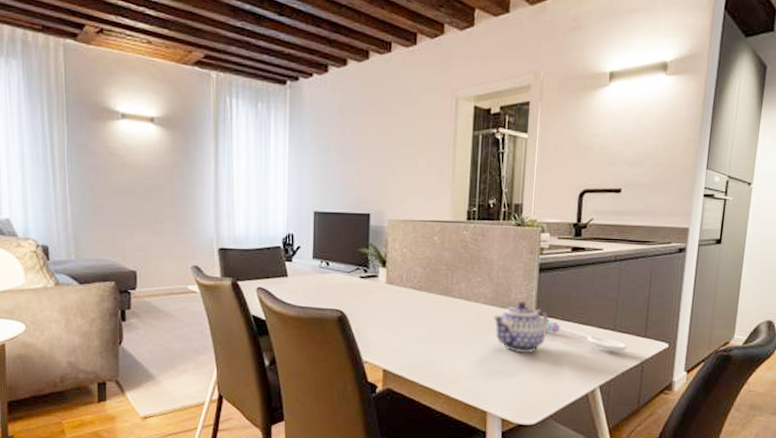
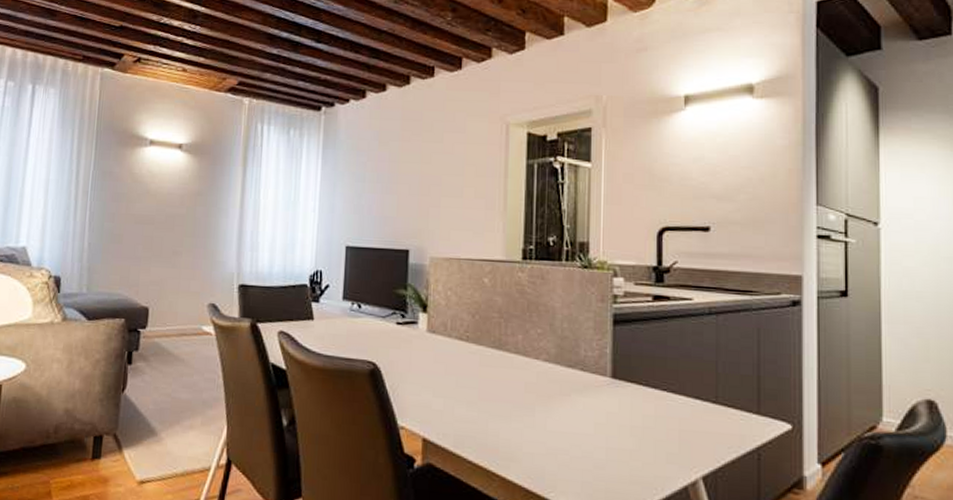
teapot: present [493,302,549,353] -> none [558,360,629,427]
spoon: present [541,316,627,352] -> none [619,380,736,432]

